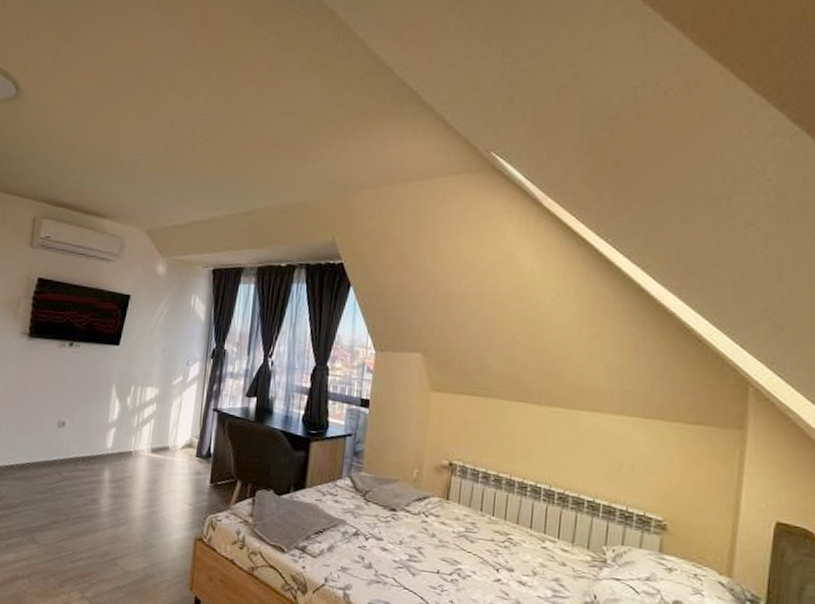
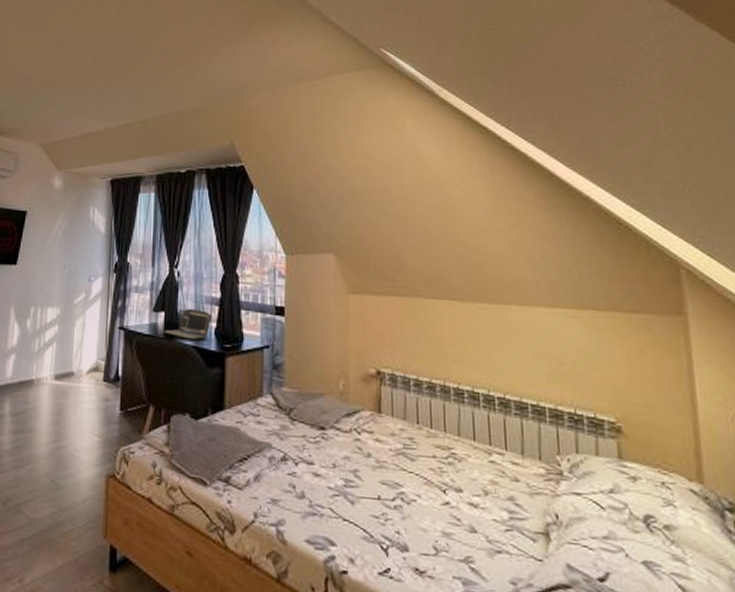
laptop: none [255,395,301,426] -> present [164,308,212,341]

